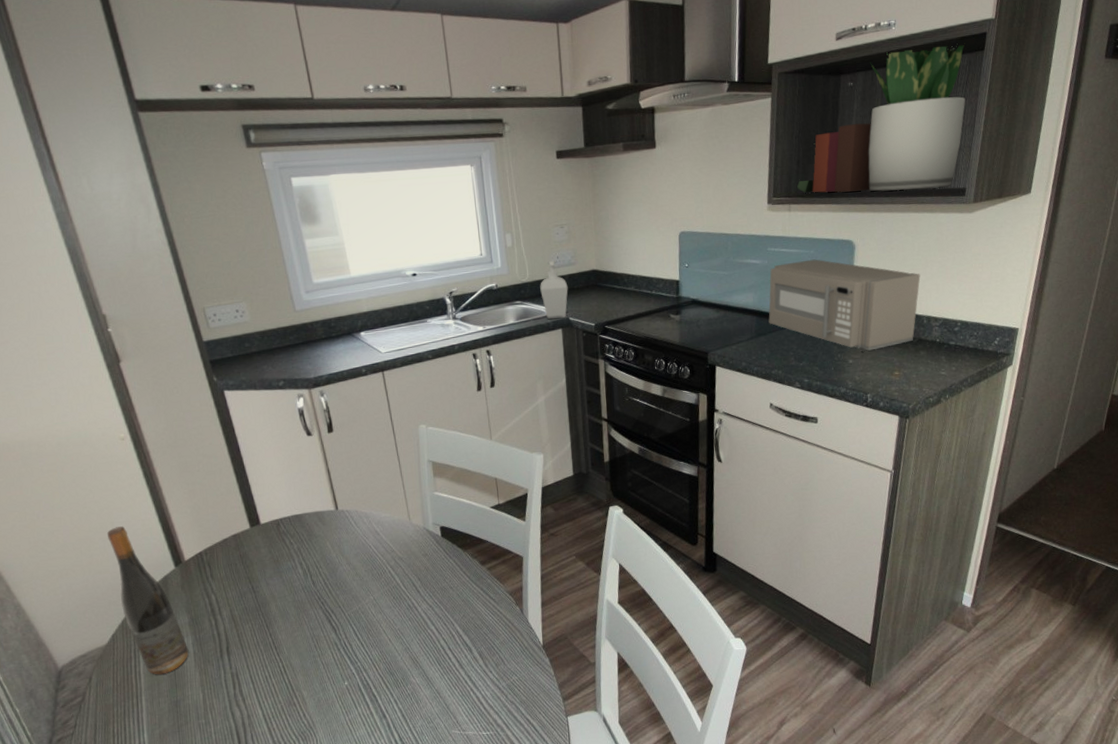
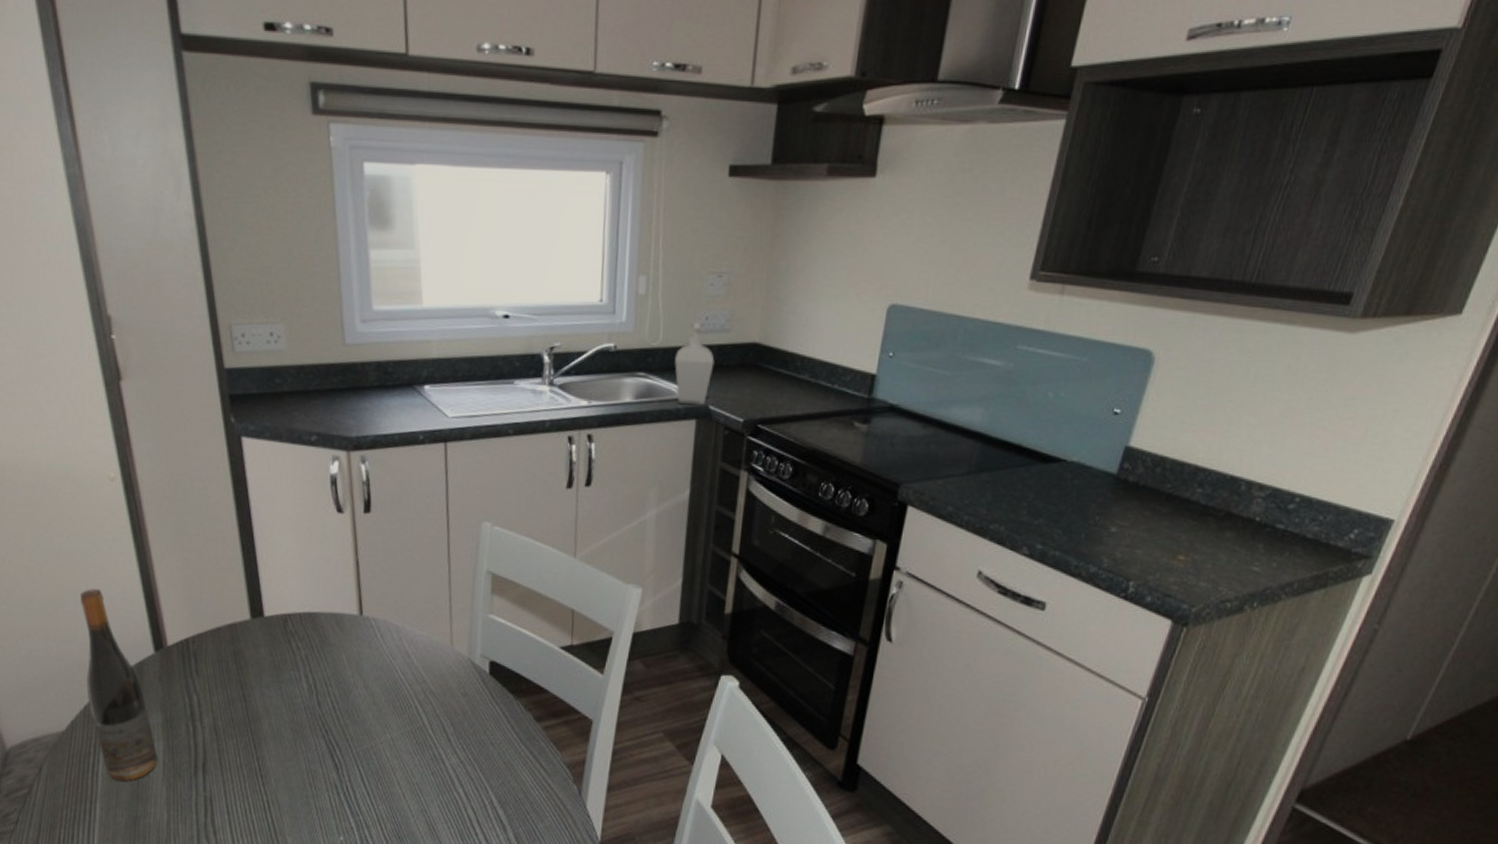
microwave: present [768,259,921,351] -> none [998,370,1250,518]
books: present [796,123,872,193] -> none [1079,173,1218,278]
planter: present [868,43,966,192] -> none [1194,63,1402,289]

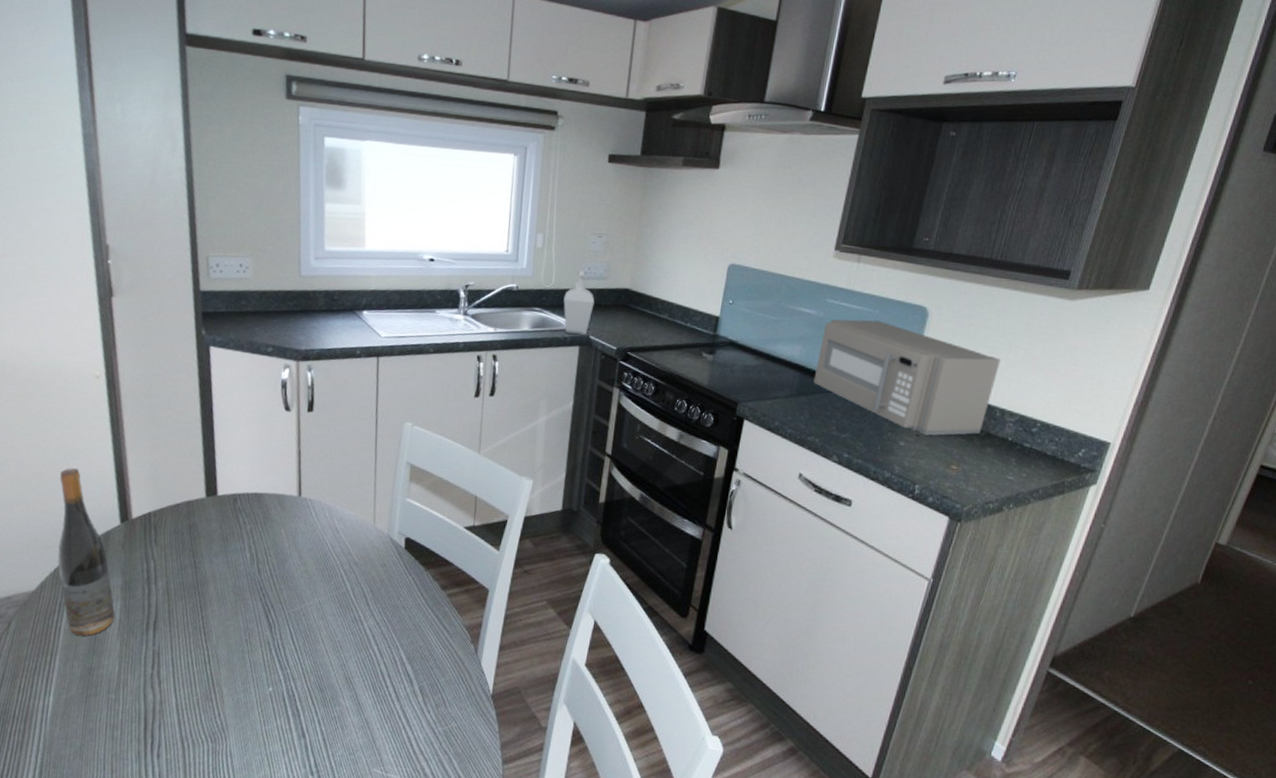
microwave: none [998,370,1250,518] -> present [813,319,1001,436]

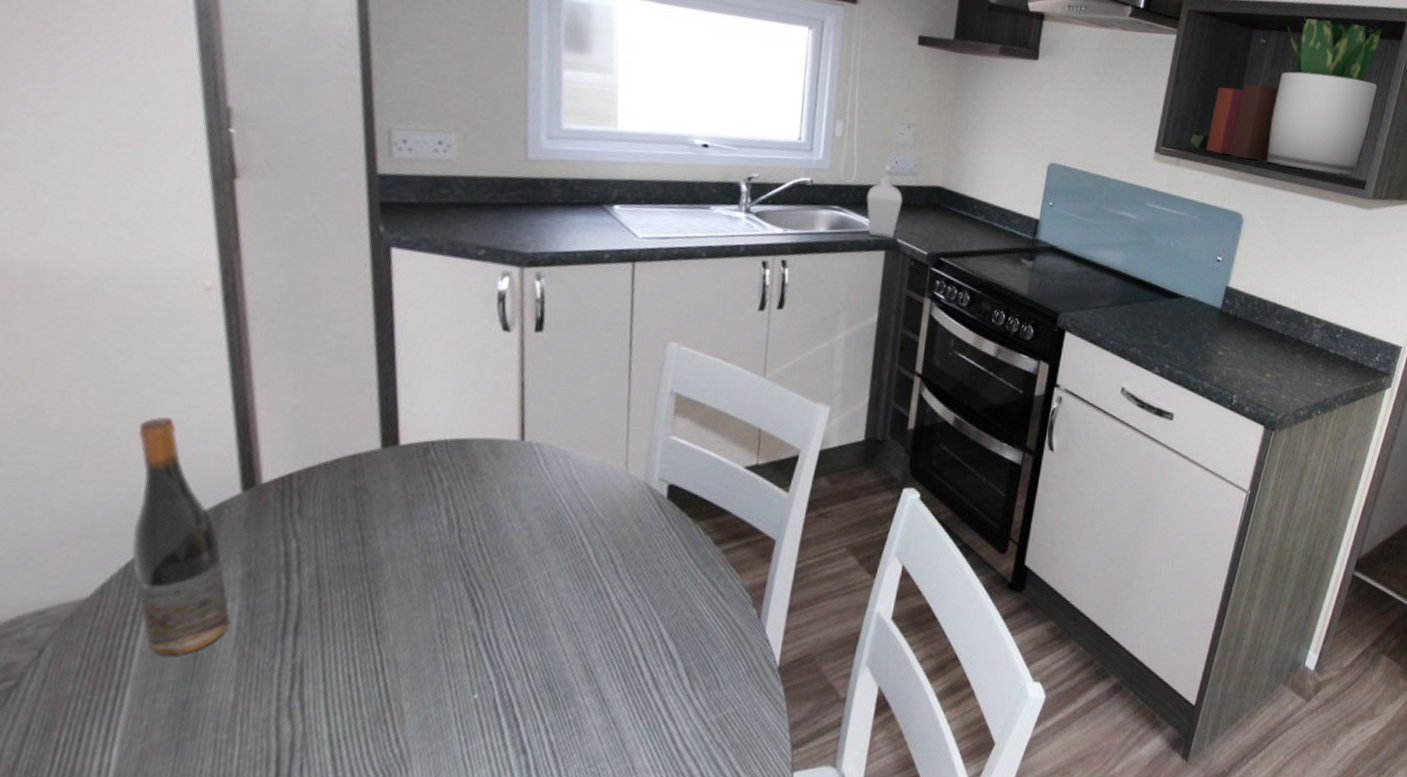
microwave: present [813,319,1001,436] -> none [1135,224,1308,344]
books: none [871,177,970,254] -> present [1189,83,1279,161]
planter: none [956,105,1095,267] -> present [1267,17,1384,177]

